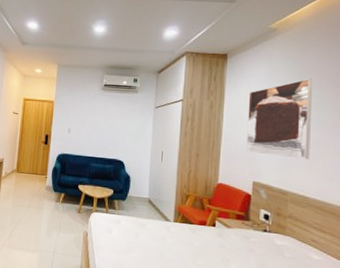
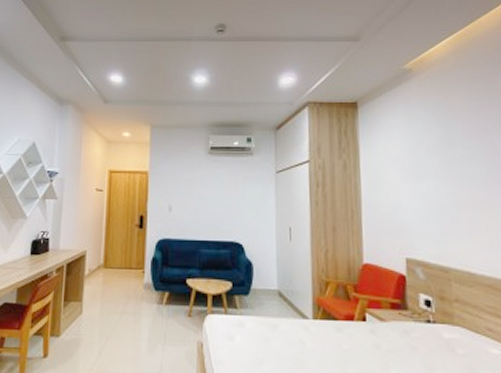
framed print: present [246,78,313,160] -> none [388,126,471,226]

